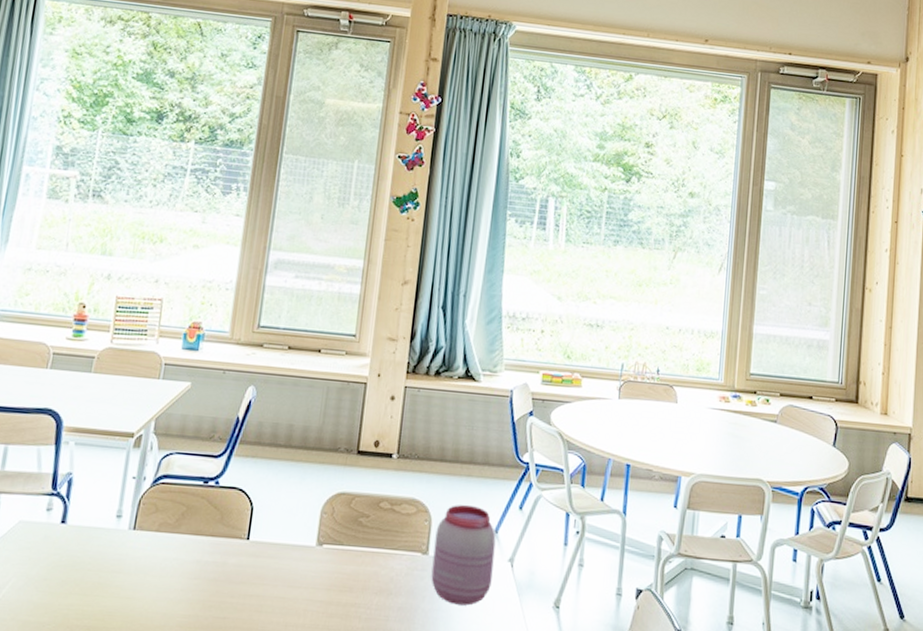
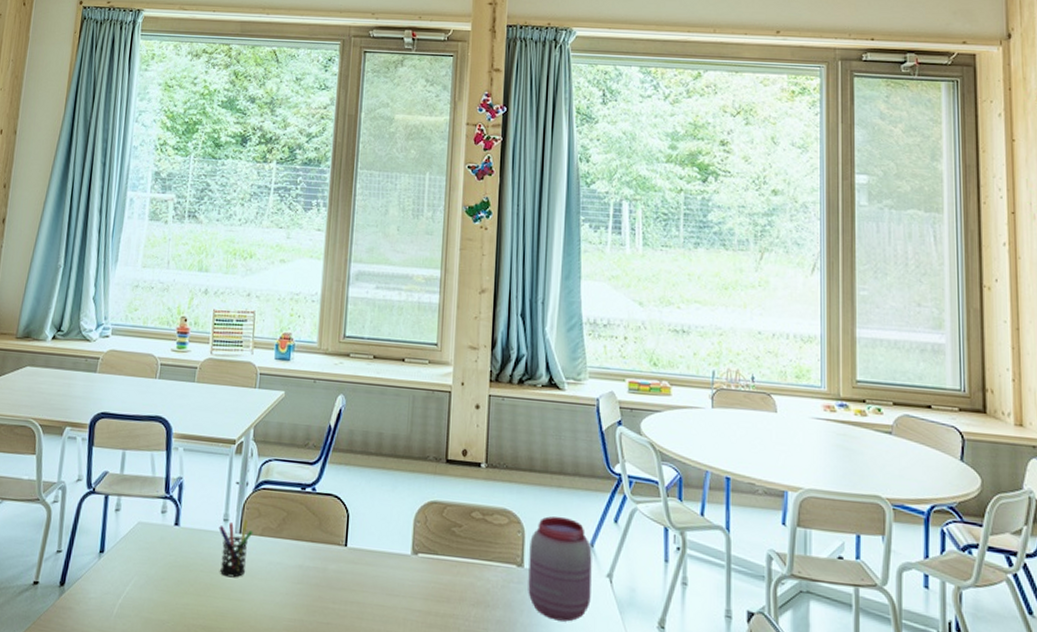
pen holder: none [110,516,149,576] -> present [218,520,253,578]

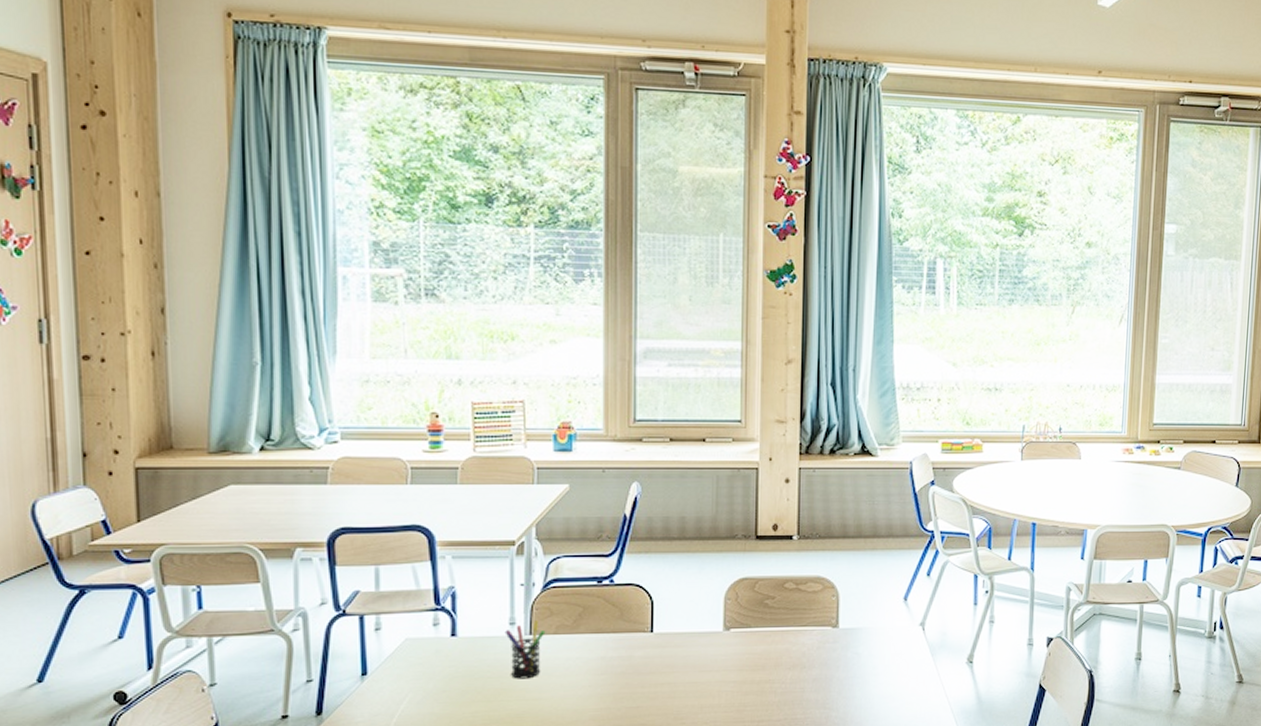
jar: present [528,516,592,622] -> none [843,576,906,671]

